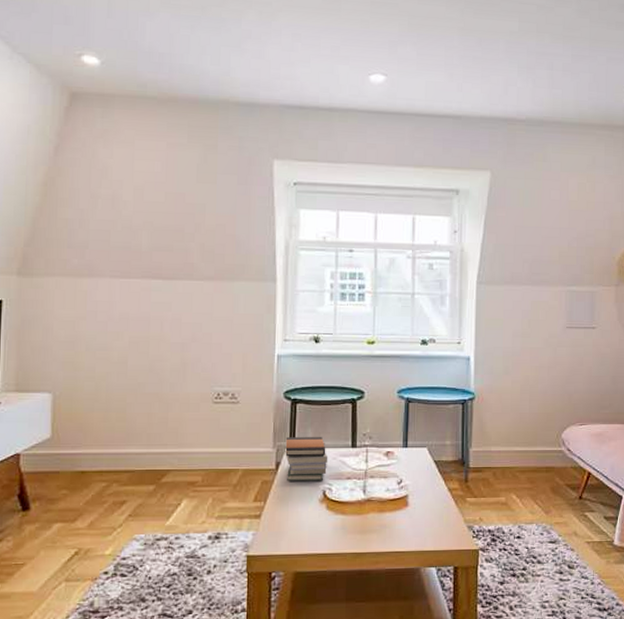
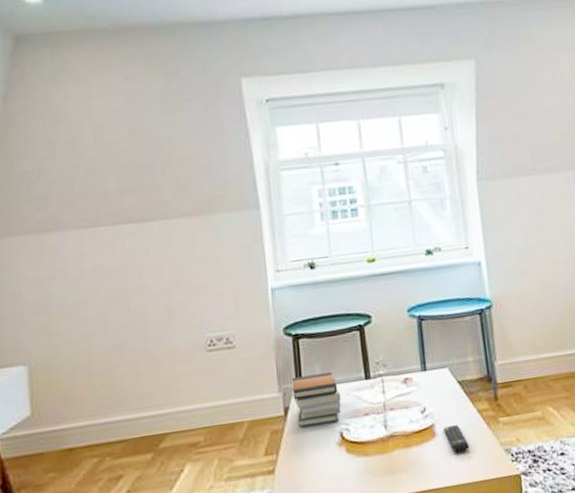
remote control: none [416,499,437,523] -> present [443,425,469,453]

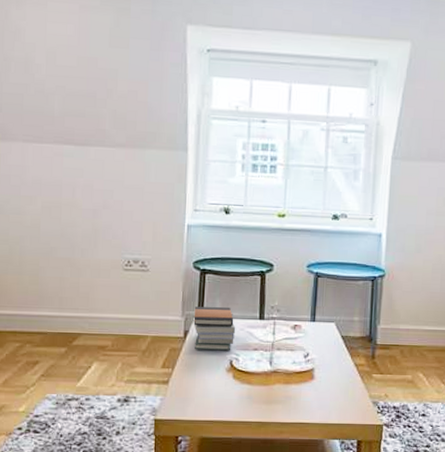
remote control: present [443,425,469,453] -> none [321,373,342,397]

